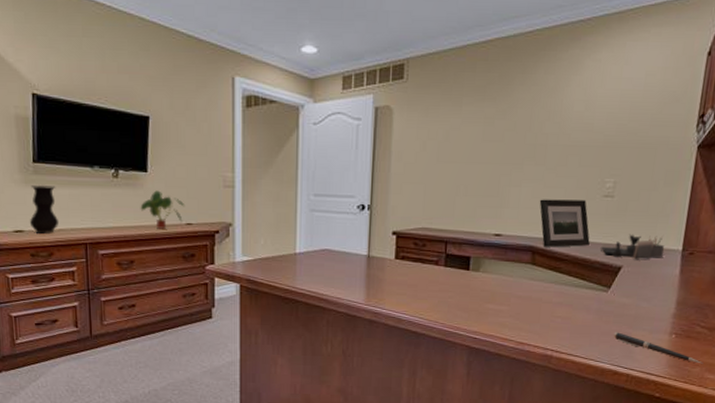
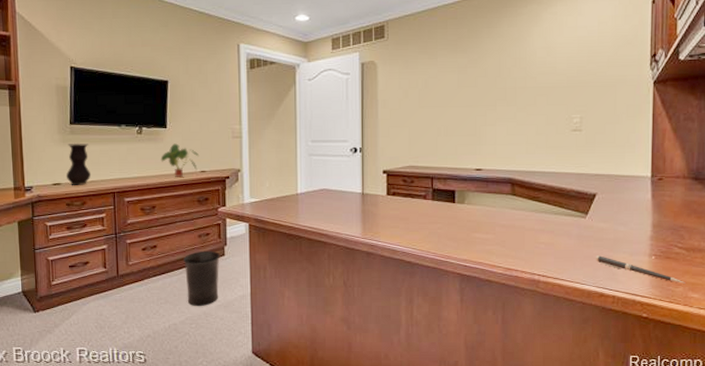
waste bin: none [166,312,207,371] -> present [183,250,220,306]
picture frame: present [539,199,590,247] -> none [514,135,564,179]
desk organizer: present [599,234,665,260] -> none [574,163,635,187]

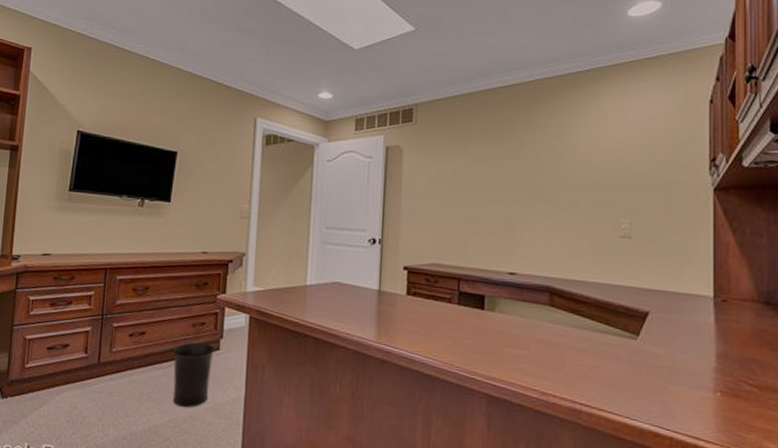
vase: present [66,143,92,185] -> none [57,212,86,258]
plant: present [160,143,200,177] -> none [160,219,203,257]
pen: present [596,255,685,283] -> none [649,386,759,430]

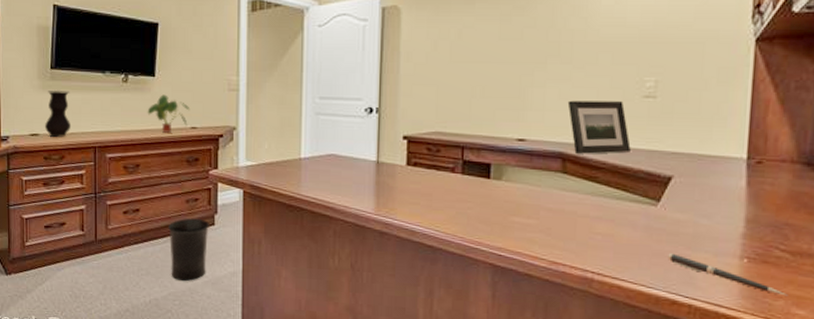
vase: none [57,212,86,258] -> present [44,91,72,137]
plant: none [160,219,203,257] -> present [147,94,191,133]
picture frame: none [553,238,611,289] -> present [567,100,631,154]
pen: none [649,386,759,430] -> present [668,253,788,296]

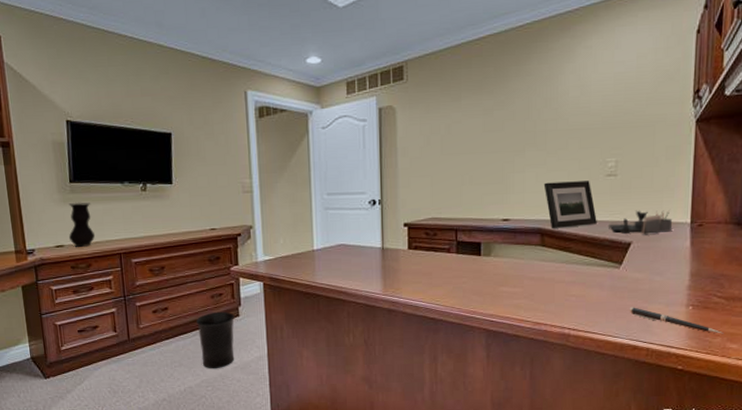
plant: present [147,94,191,133] -> none [167,200,209,236]
desk organizer: none [643,139,725,170] -> present [607,210,673,235]

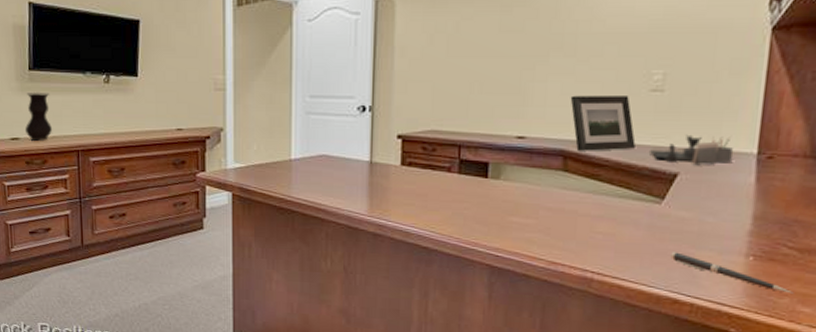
waste bin: present [196,311,235,368] -> none [156,222,198,285]

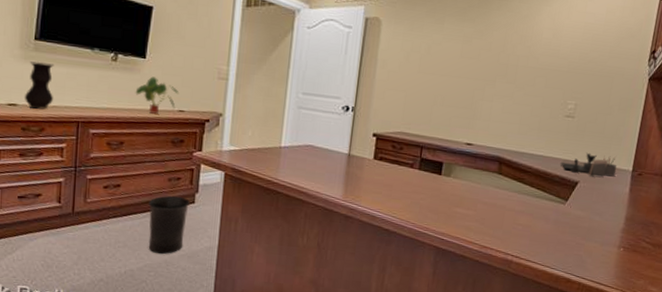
plant: none [130,95,176,135] -> present [135,76,179,114]
waste bin: none [156,222,198,285] -> present [148,195,190,254]
picture frame: present [570,95,636,151] -> none [508,114,552,161]
pen: present [670,252,794,294] -> none [568,242,647,277]

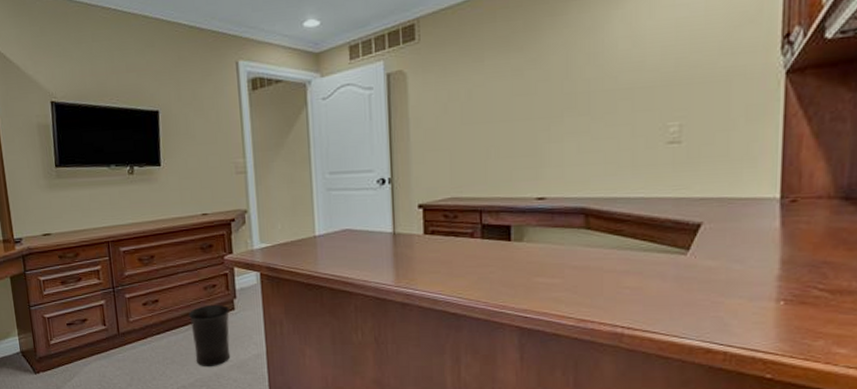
vase: present [24,61,55,110] -> none [54,188,83,235]
plant: present [135,76,179,114] -> none [156,183,200,222]
desk organizer: present [559,152,617,177] -> none [670,183,756,215]

